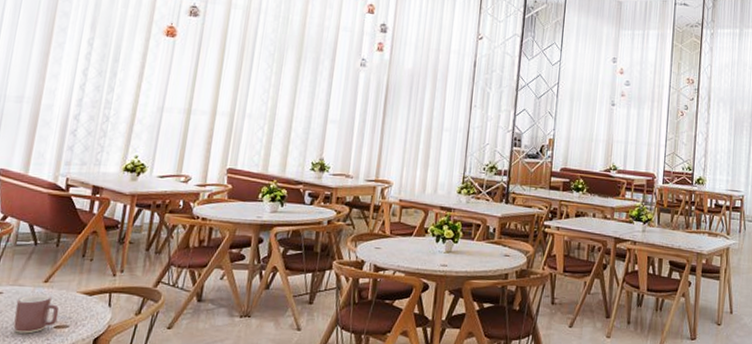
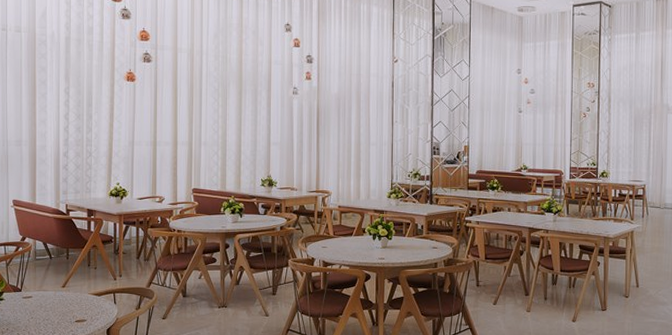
mug: present [13,294,59,334] -> none [44,297,77,327]

